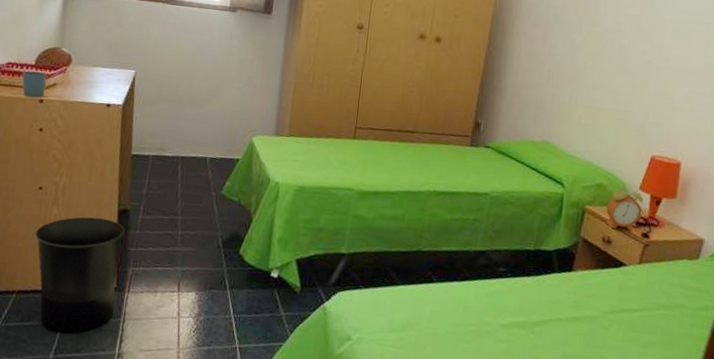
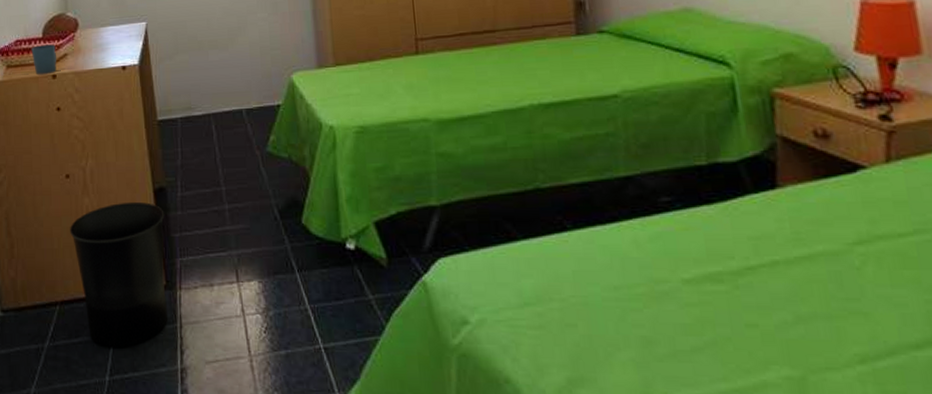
alarm clock: present [606,185,644,230] -> none [807,46,870,115]

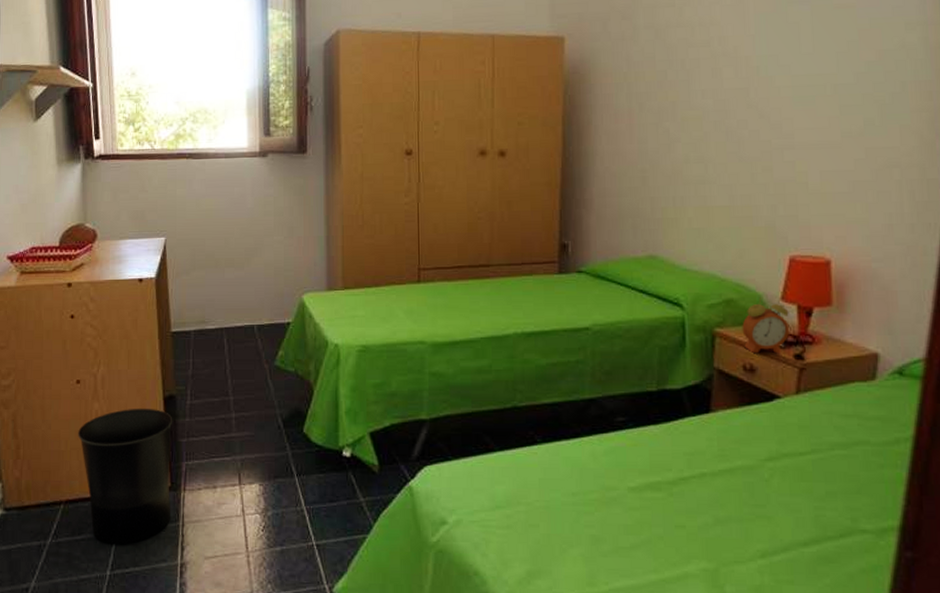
mug: present [31,44,57,76] -> none [47,253,73,283]
alarm clock: none [807,46,870,115] -> present [742,296,790,353]

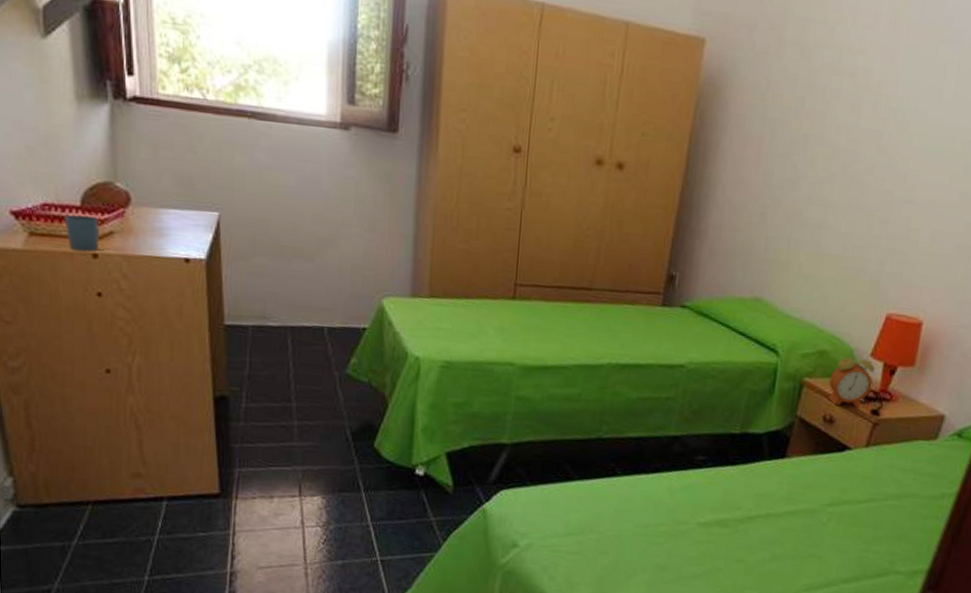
mug: none [47,253,73,283] -> present [64,214,100,253]
waste bin: present [78,408,173,545] -> none [109,406,225,550]

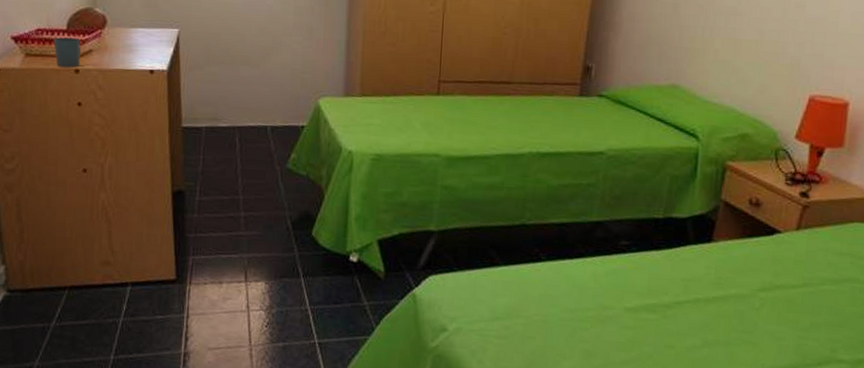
alarm clock: present [828,351,875,407] -> none [753,134,801,189]

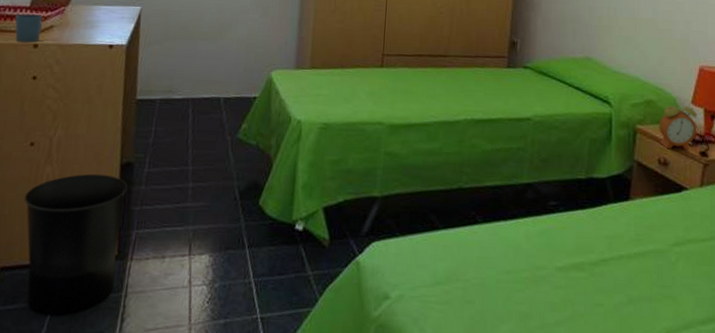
waste bin: none [84,200,181,332] -> present [24,173,128,316]
alarm clock: none [753,134,801,189] -> present [659,100,697,149]

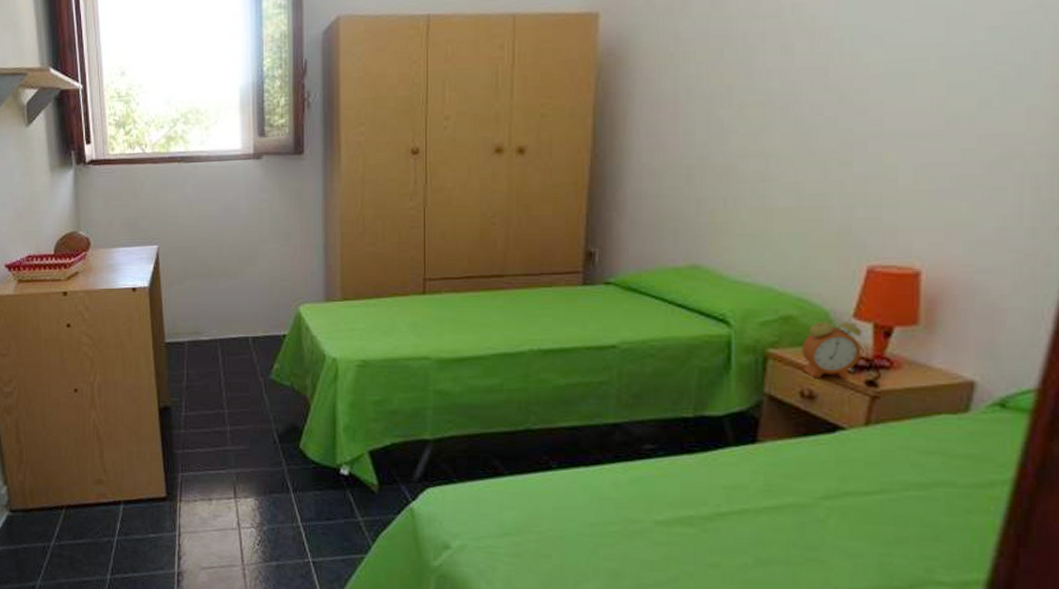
mug: present [15,14,43,44] -> none [43,262,68,292]
waste bin: present [24,173,128,316] -> none [77,418,168,551]

